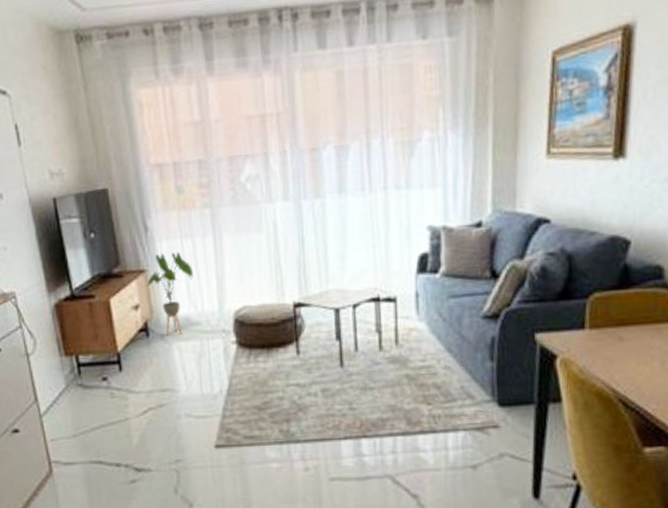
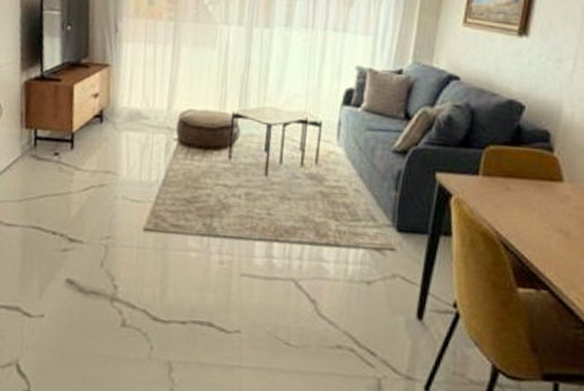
house plant: present [146,252,193,335] -> none [108,52,151,126]

